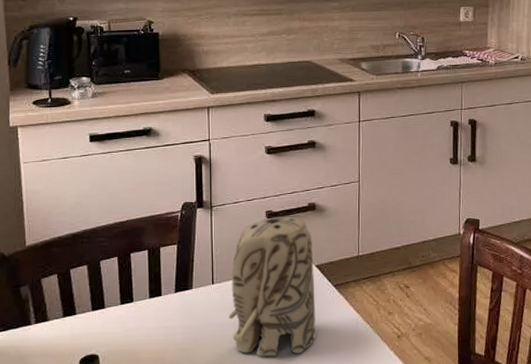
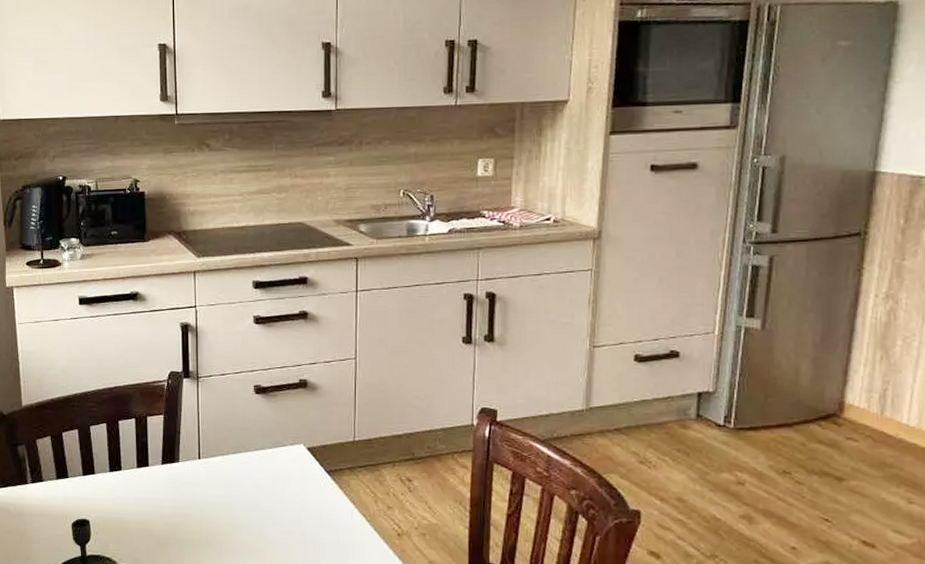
toy elephant: present [228,216,316,357] -> none [215,392,307,542]

